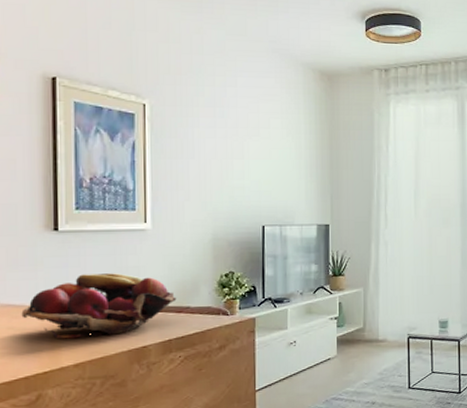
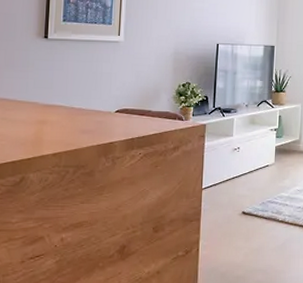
fruit basket: present [21,273,177,339] -> none [13,77,141,131]

